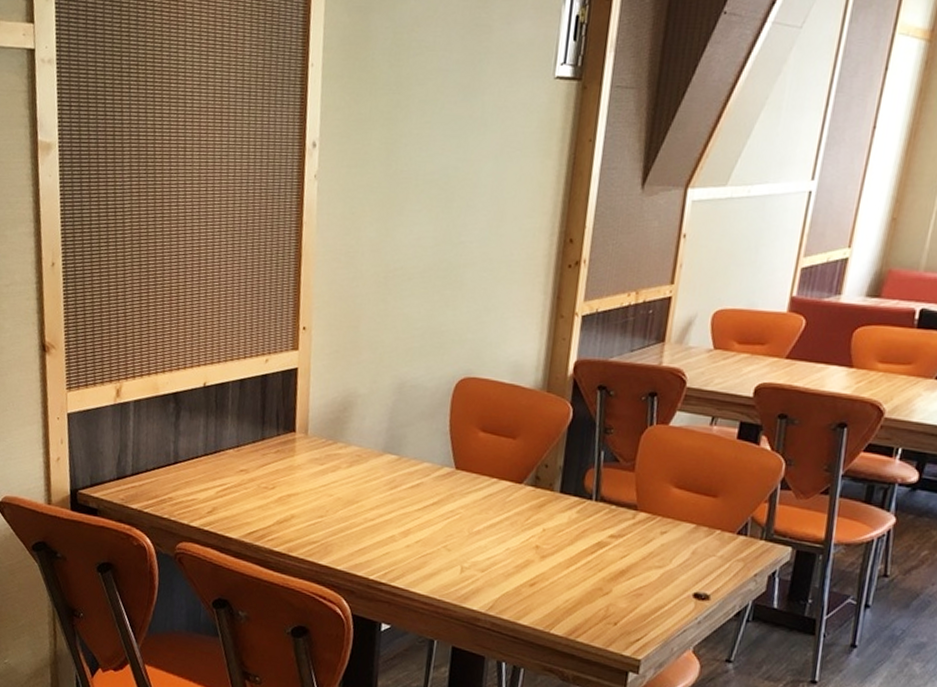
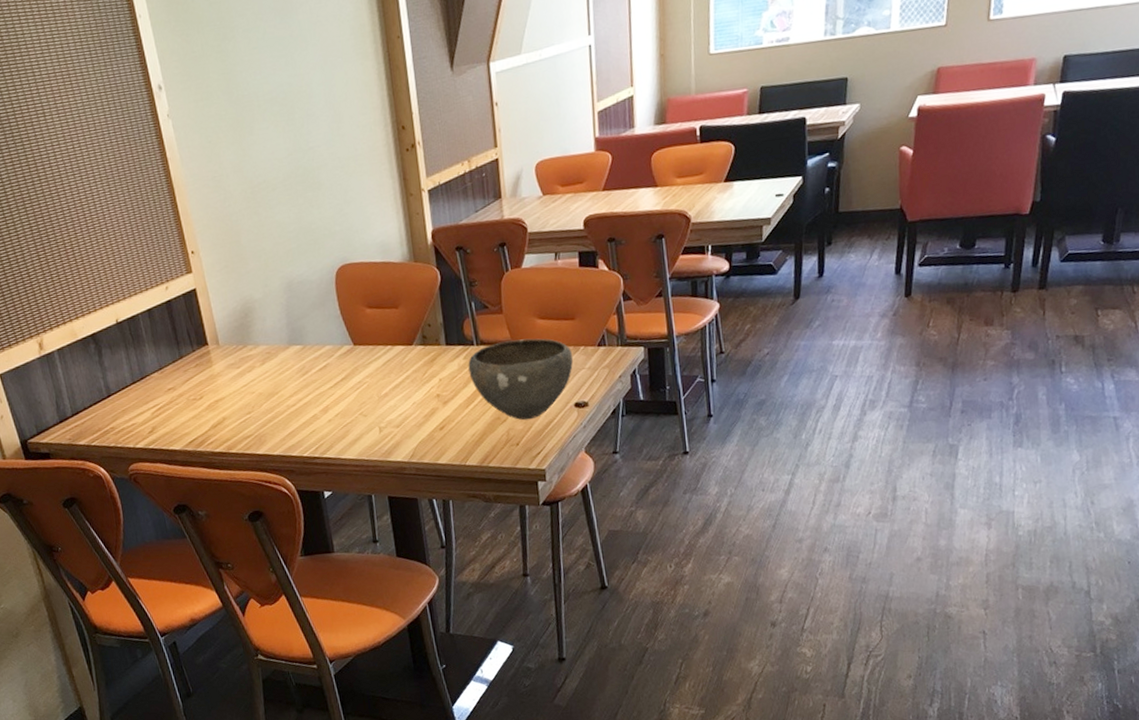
bowl: none [578,503,705,600] -> present [468,338,574,421]

